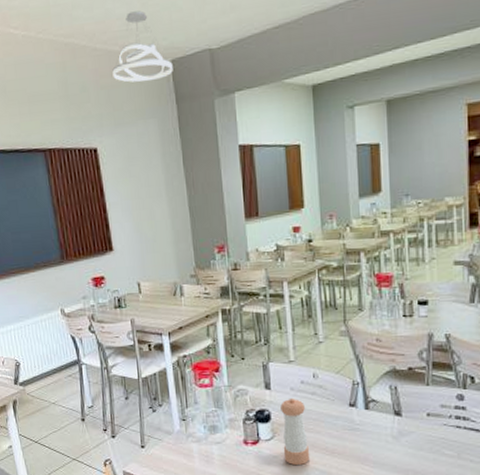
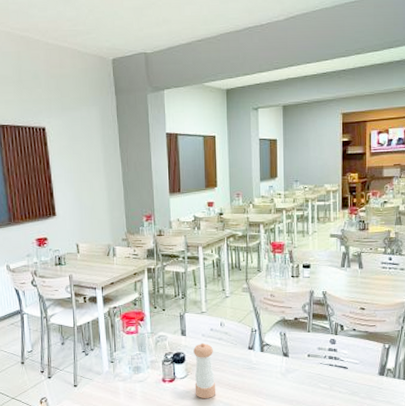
pendant light: present [112,10,173,83] -> none [61,15,114,74]

